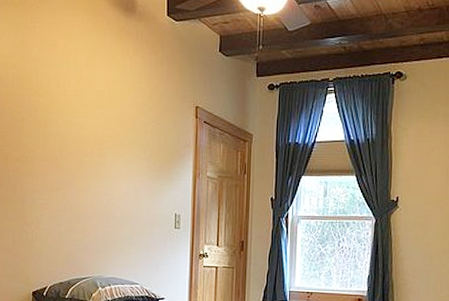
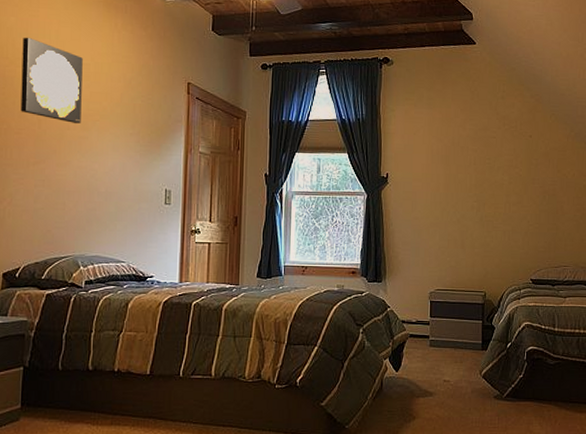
wall art: none [44,67,98,151] -> present [20,37,83,124]

